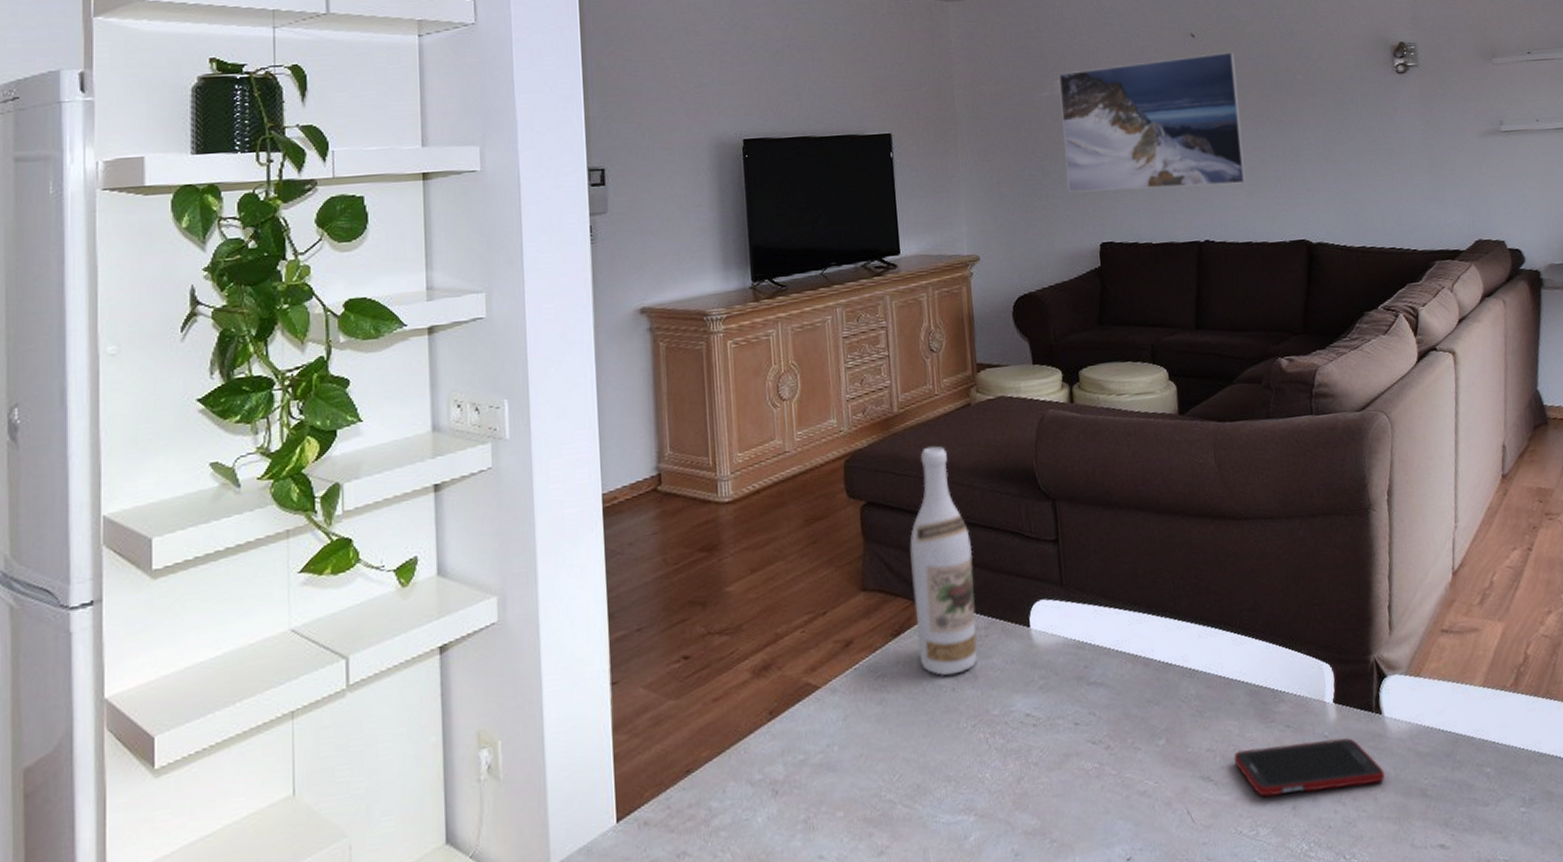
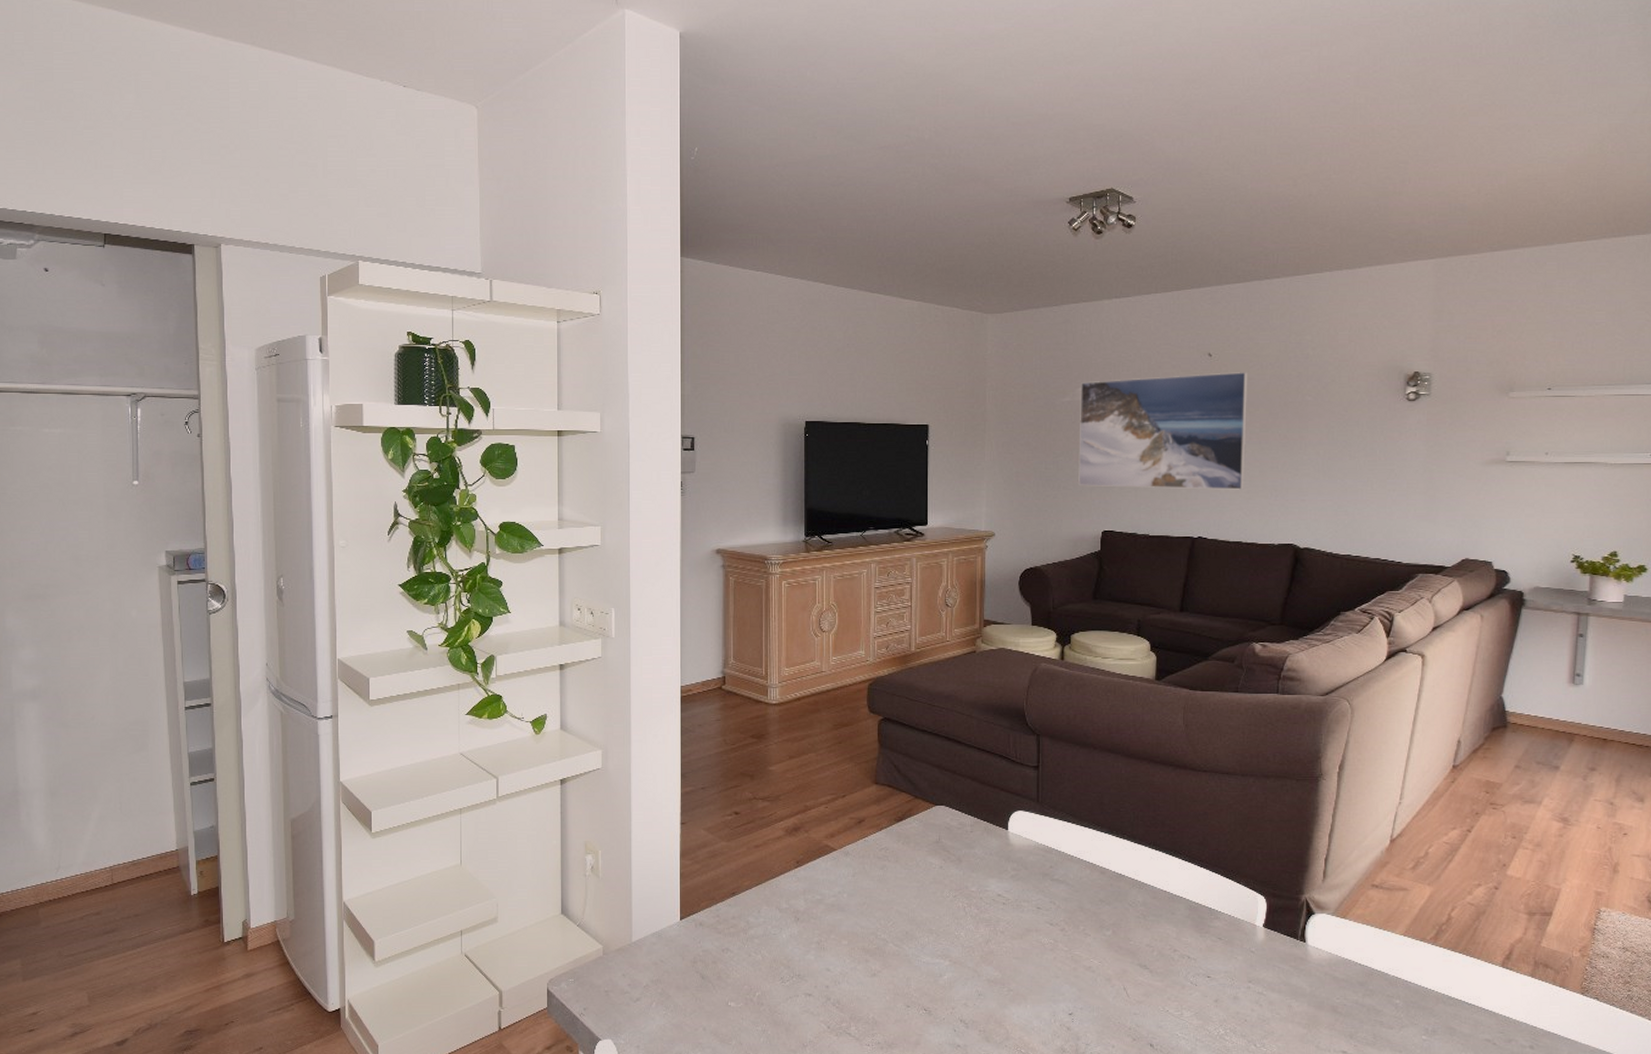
wine bottle: present [909,446,978,676] -> none [915,681,967,857]
cell phone: present [1233,738,1385,797] -> none [1169,950,1300,995]

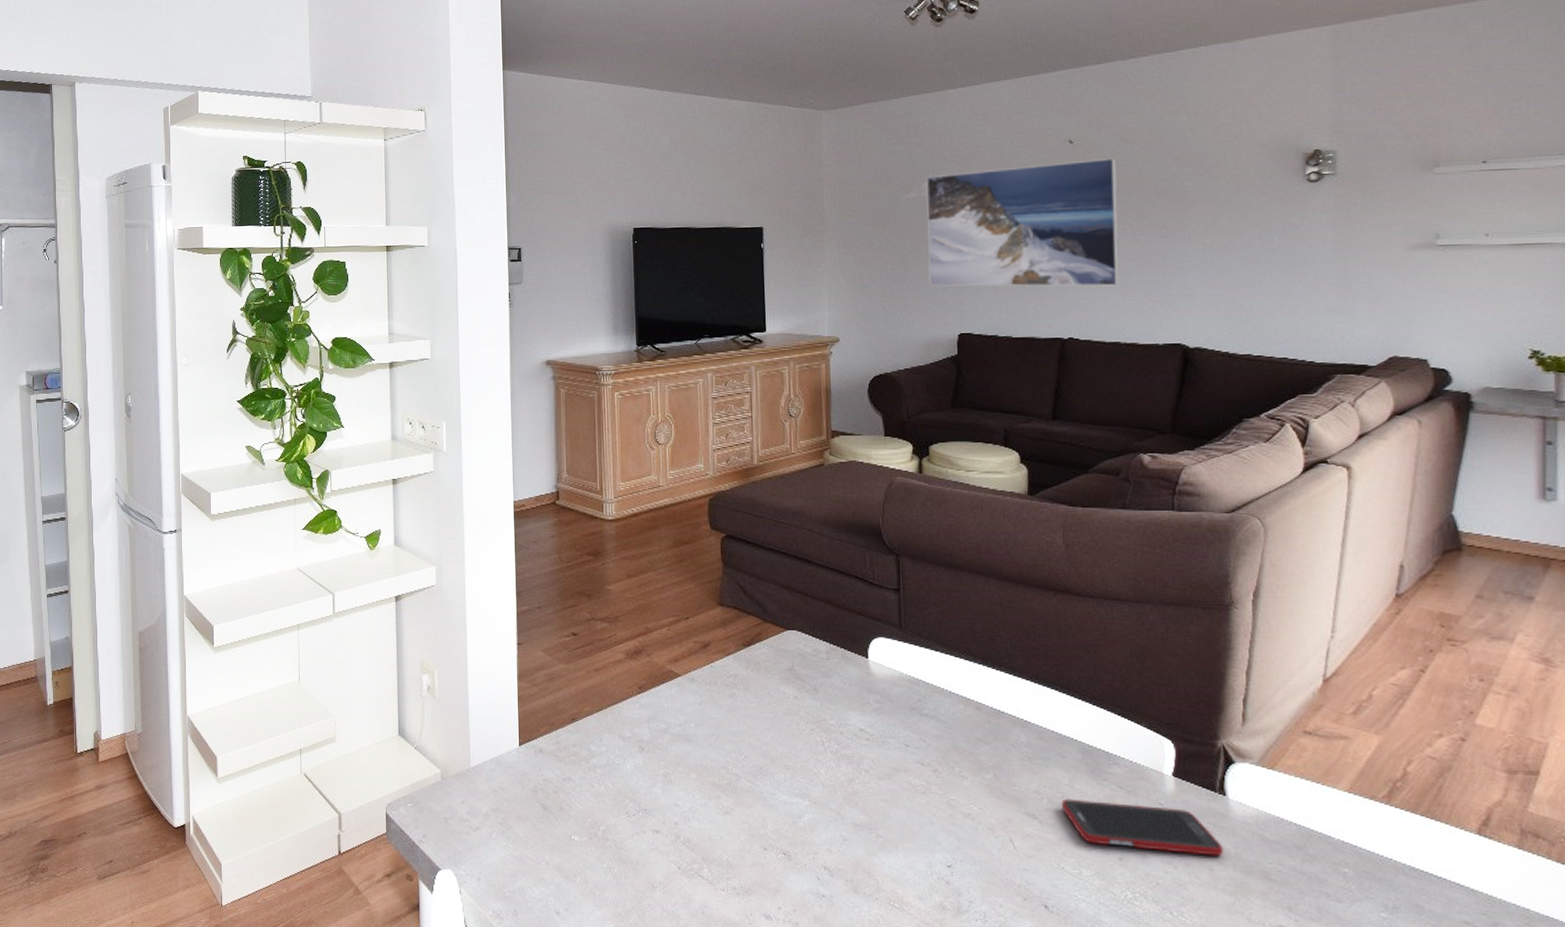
cell phone: none [1169,950,1300,995] -> present [1061,799,1223,856]

